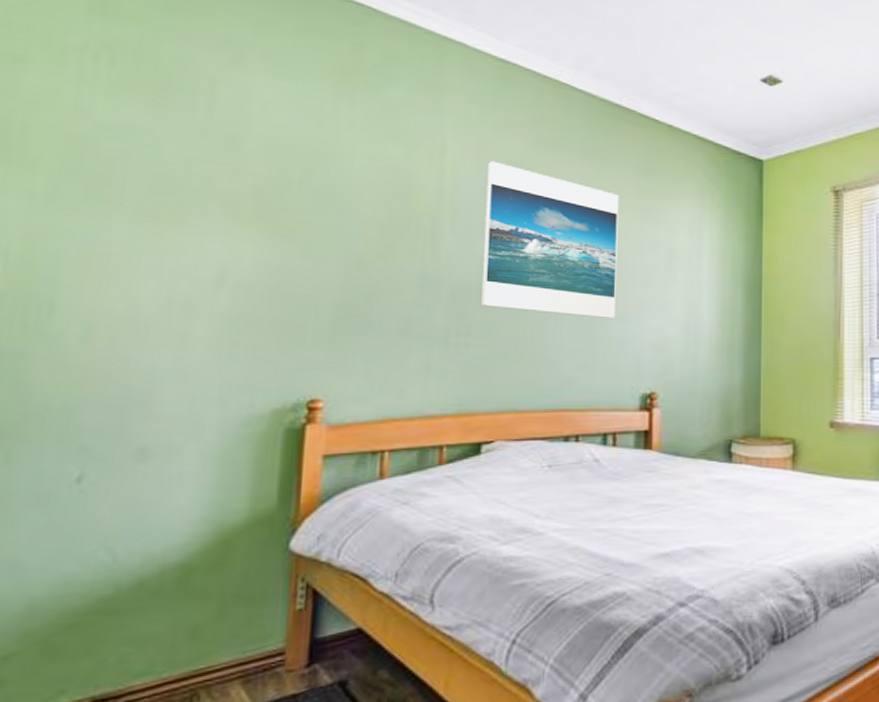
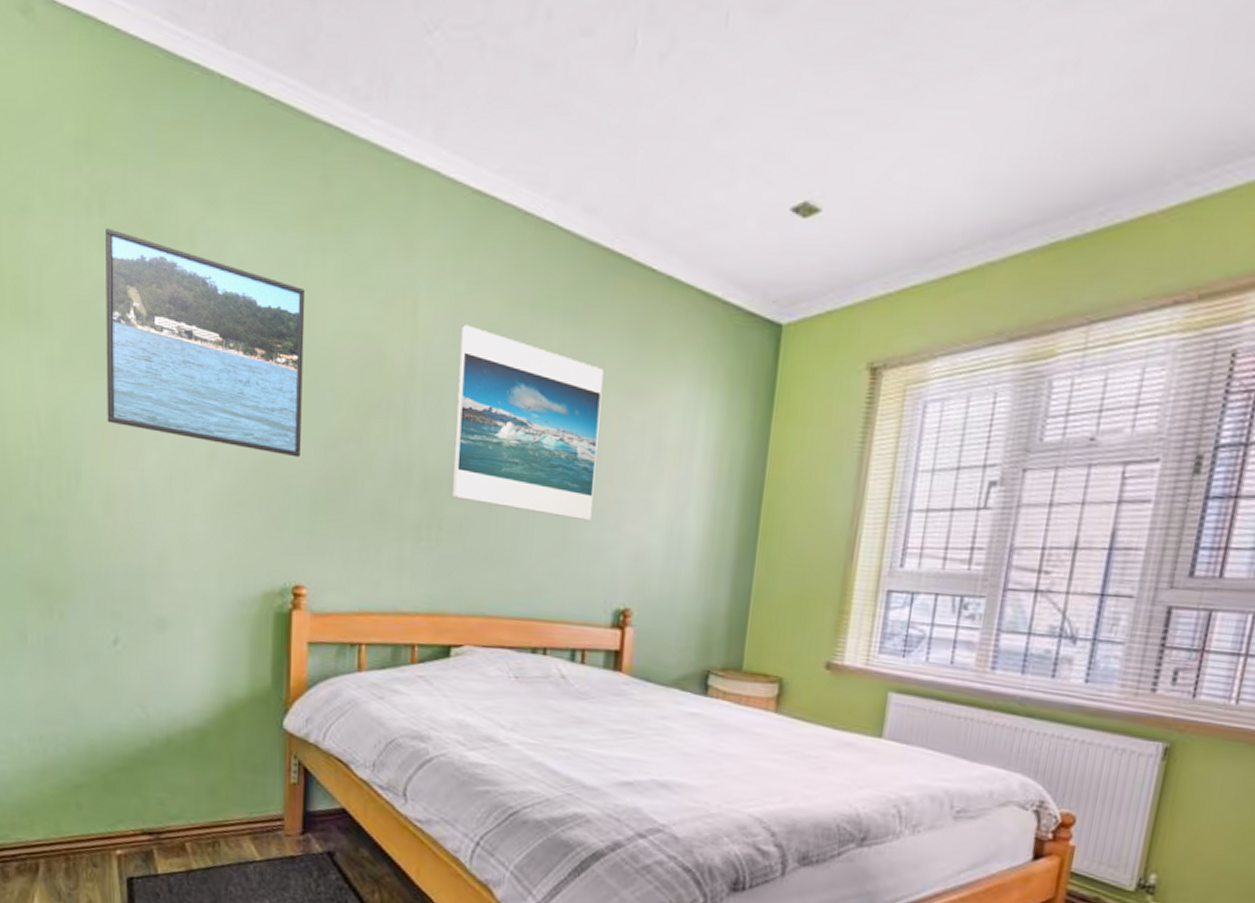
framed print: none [95,77,333,278] -> present [106,227,306,458]

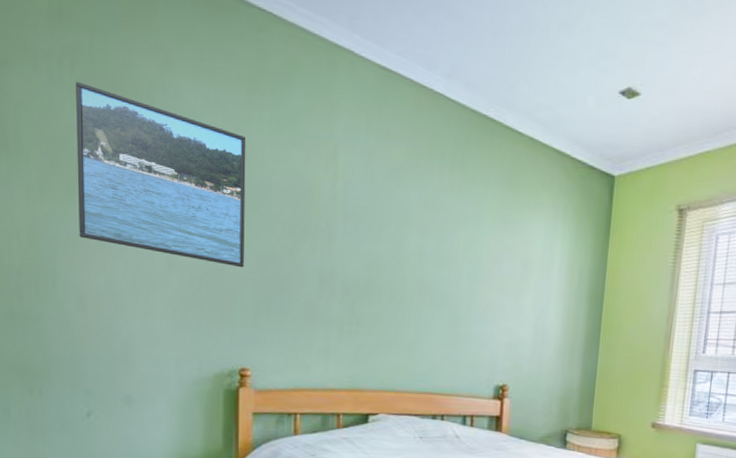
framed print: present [452,324,604,522] -> none [367,168,484,319]

